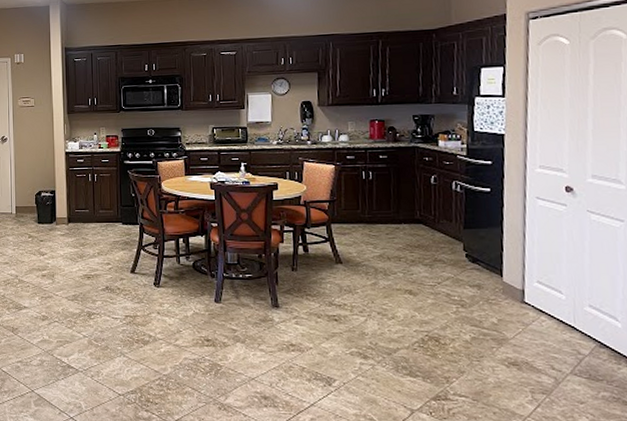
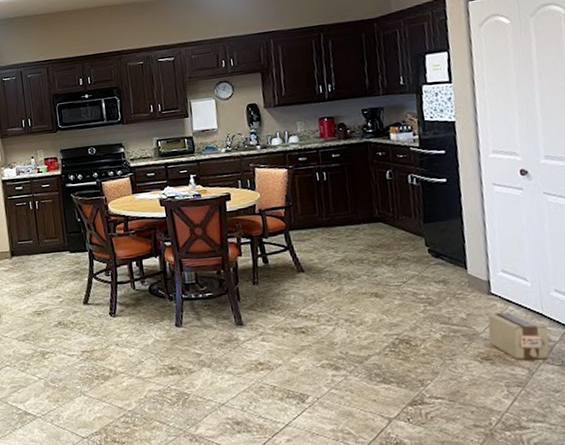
box: none [517,321,579,371] -> present [487,312,550,361]

